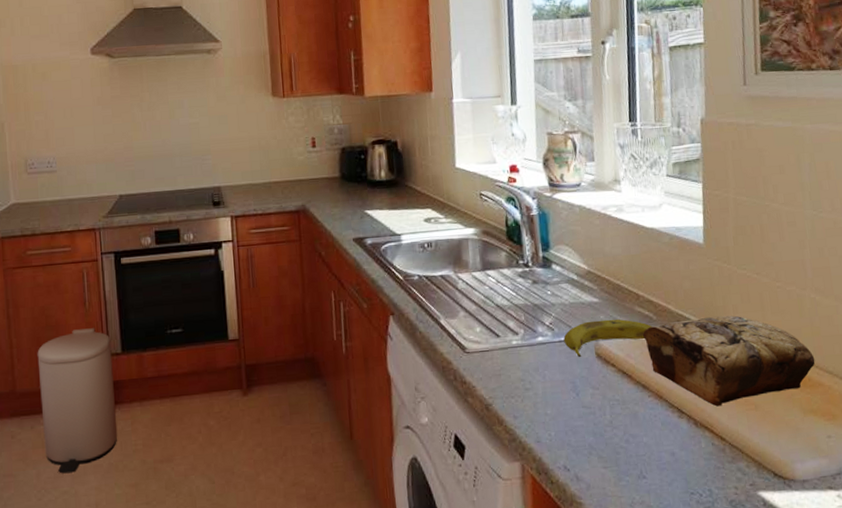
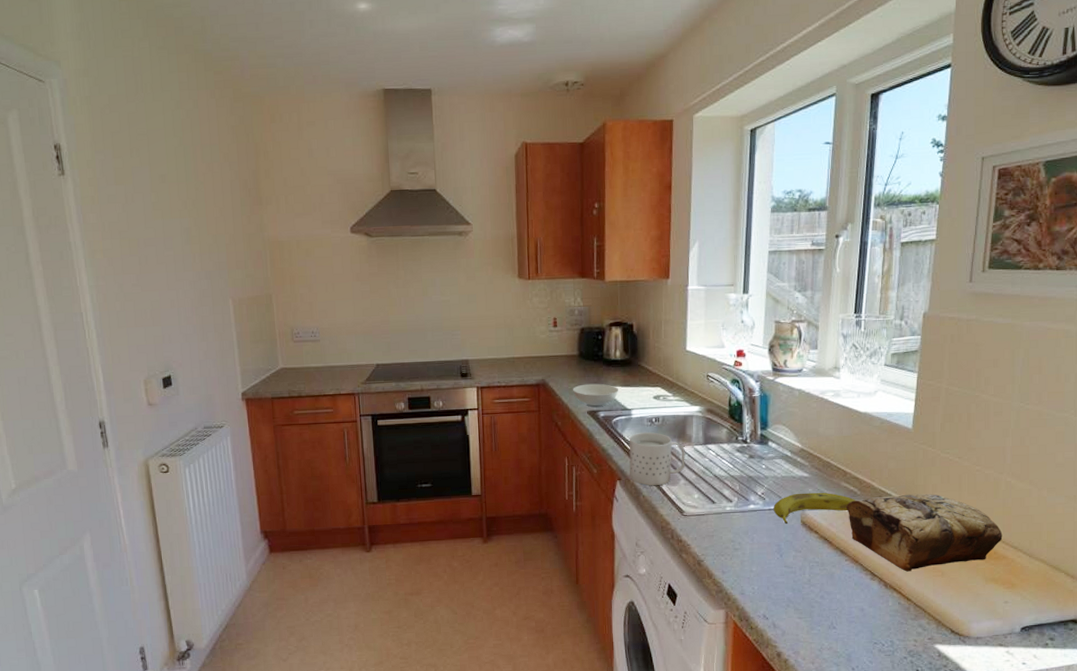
pedal bin: present [37,328,118,474] -> none [304,480,374,600]
bowl: none [336,207,387,234] -> present [573,383,619,407]
mug: none [400,259,464,320] -> present [629,432,685,486]

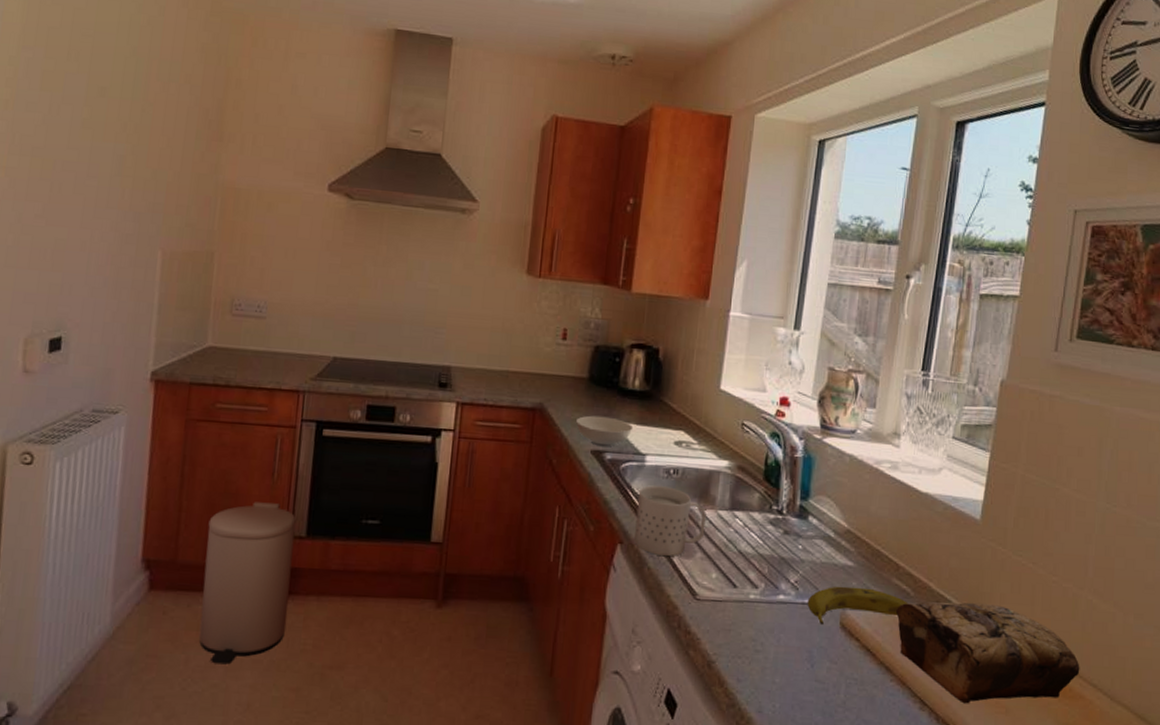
pedal bin: none [304,480,374,600] -> present [198,502,296,665]

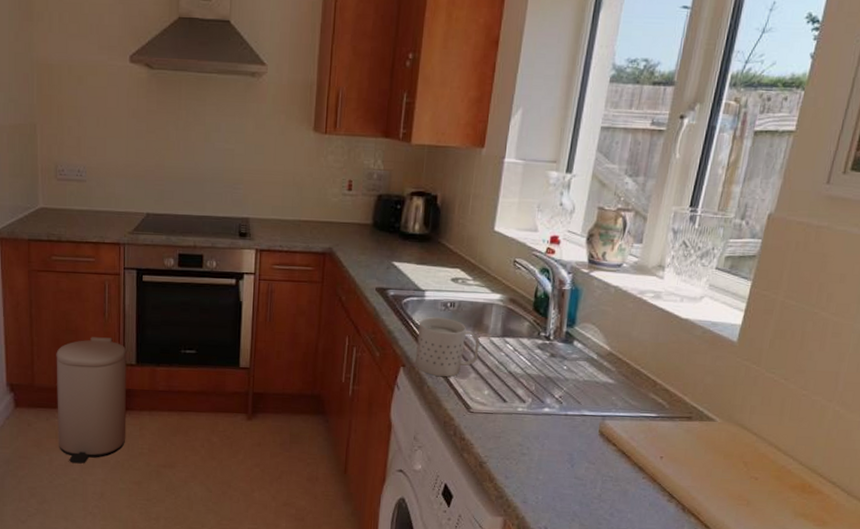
bowl: present [576,415,634,447] -> none [362,257,414,285]
fruit: present [807,586,909,626] -> none [570,400,664,433]
bread loaf: present [896,601,1080,704] -> none [651,412,822,497]

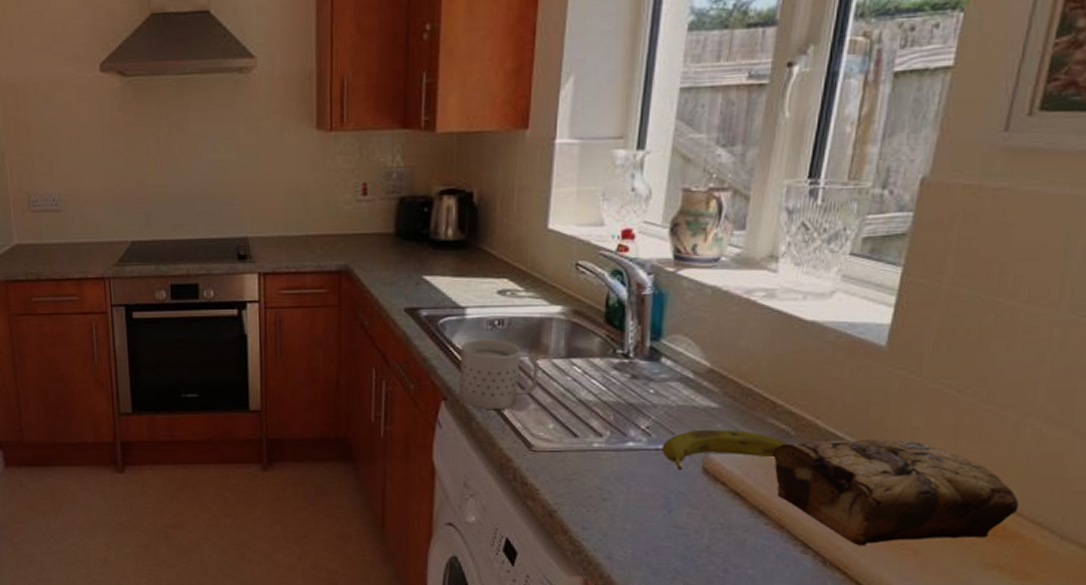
pedal bin: present [56,337,127,464] -> none [44,385,128,527]
fruit: none [570,400,664,433] -> present [662,429,789,471]
bread loaf: none [651,412,822,497] -> present [772,438,1020,546]

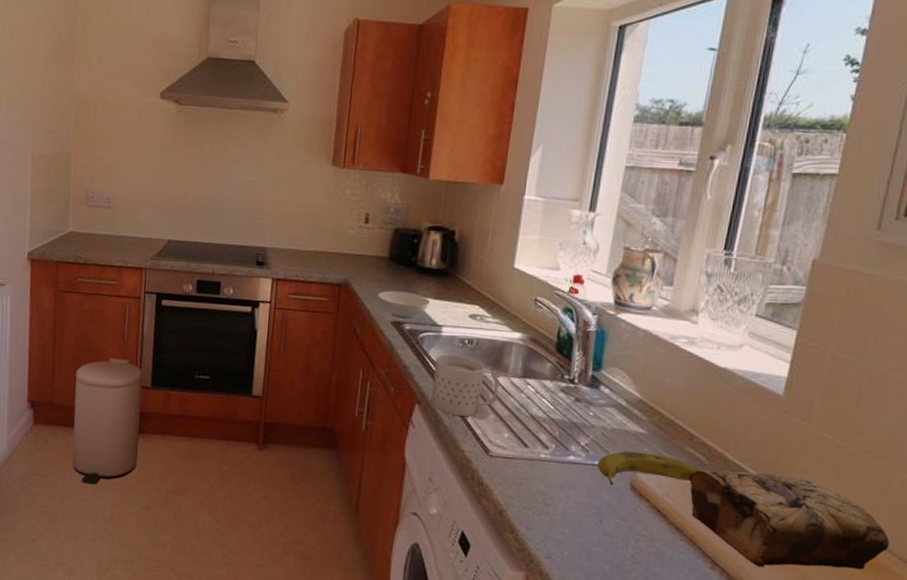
pedal bin: none [44,385,128,527] -> present [72,358,143,485]
bowl: none [386,272,450,304] -> present [378,290,431,319]

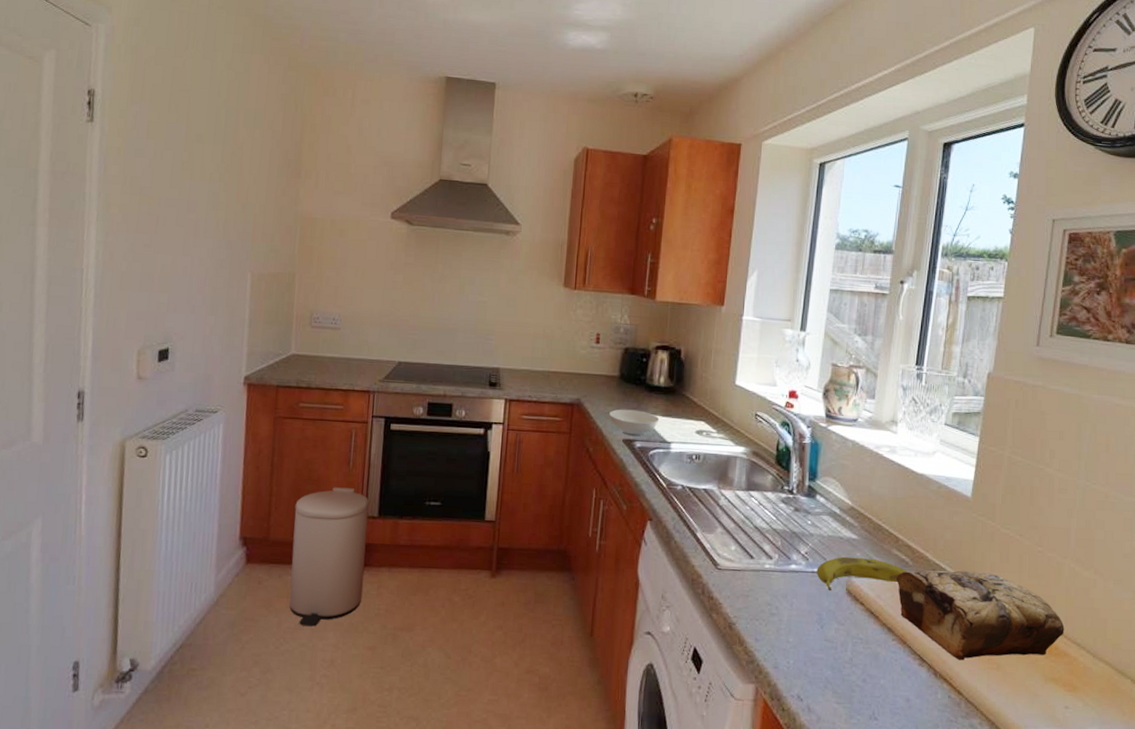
mug: present [431,353,499,417] -> none [662,469,725,531]

